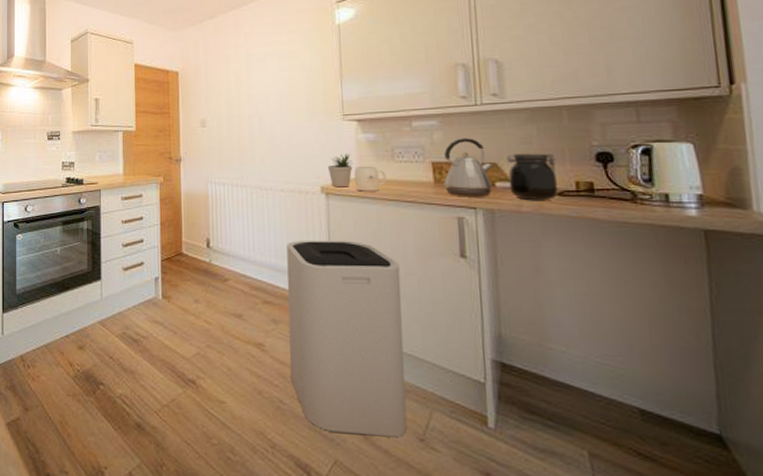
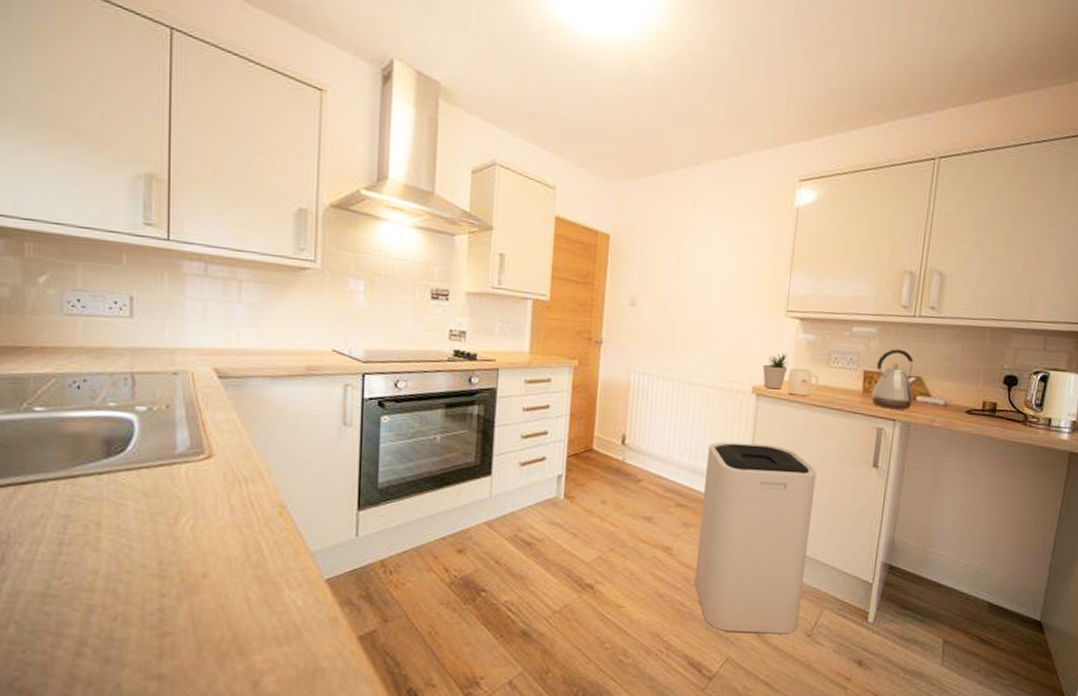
jar: present [506,153,558,201] -> none [927,369,972,418]

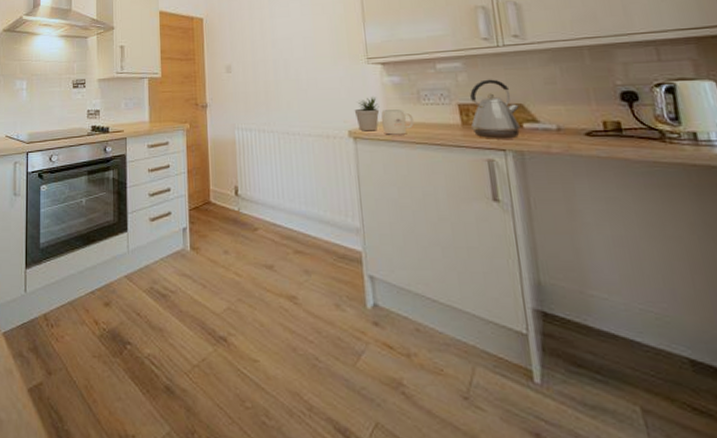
trash can: present [694,442,817,634] -> none [316,185,450,396]

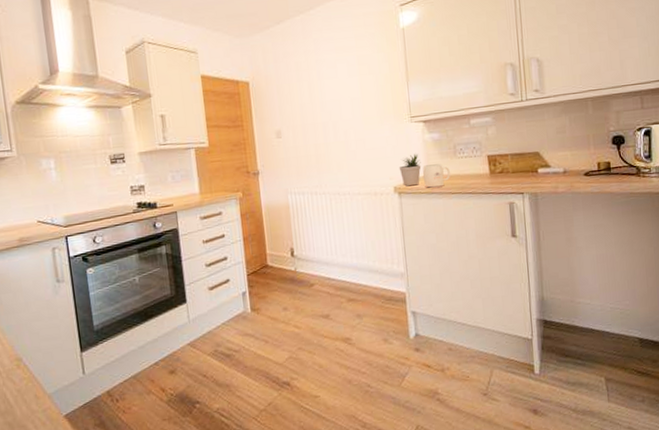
kettle: present [470,79,521,139] -> none [497,131,536,185]

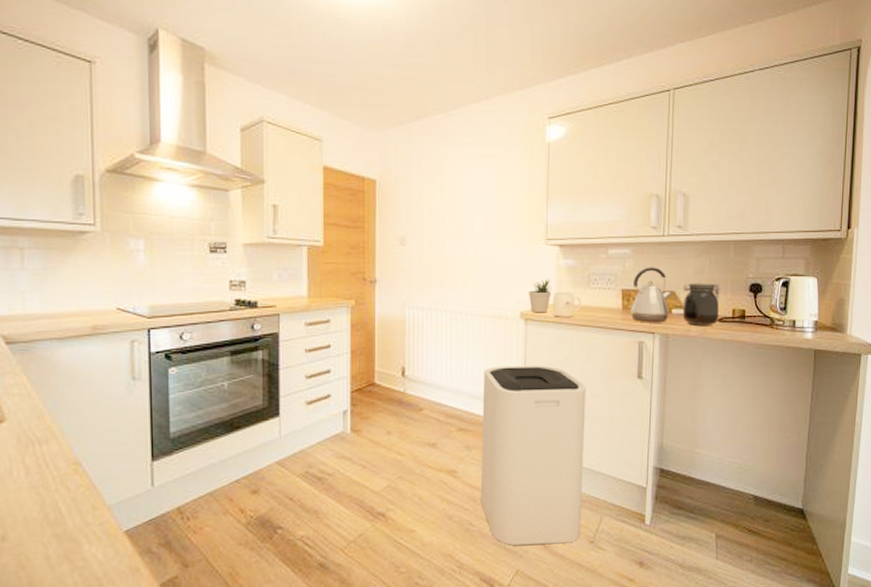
trash can: none [365,234,474,403] -> present [480,365,586,546]
kettle: none [497,131,536,185] -> present [629,267,672,323]
jar: none [546,140,585,182] -> present [682,283,720,327]

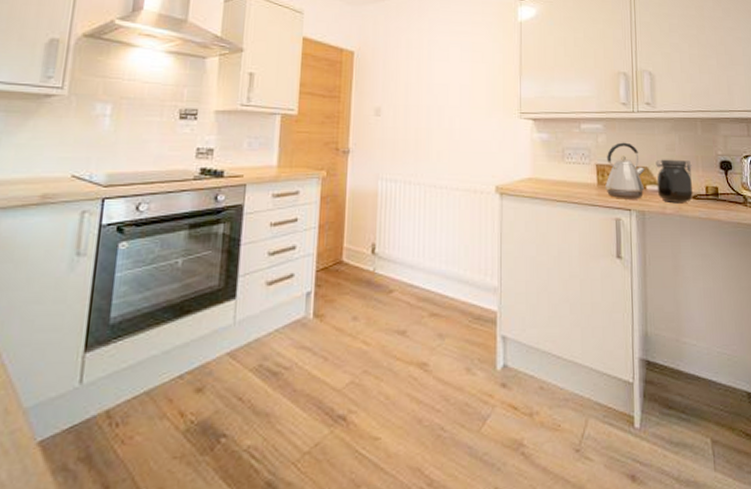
trash can: present [480,365,586,546] -> none [453,243,565,457]
potted plant: present [528,279,552,313] -> none [503,152,527,188]
mug: present [553,292,582,317] -> none [528,166,558,192]

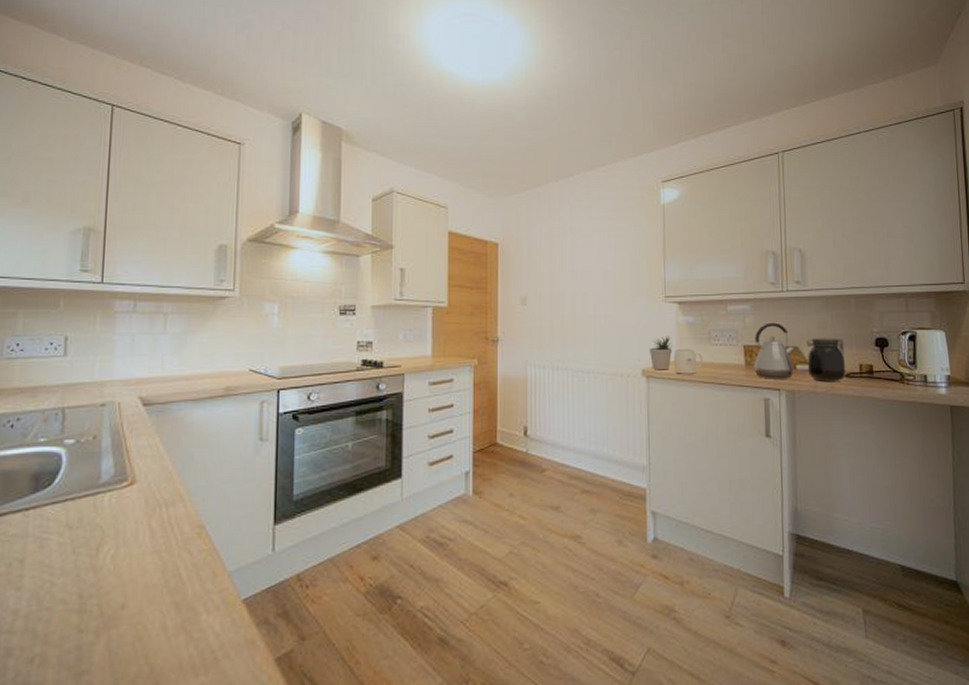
potted plant: none [503,152,527,188] -> present [649,336,673,370]
mug: none [528,166,558,192] -> present [674,349,704,374]

